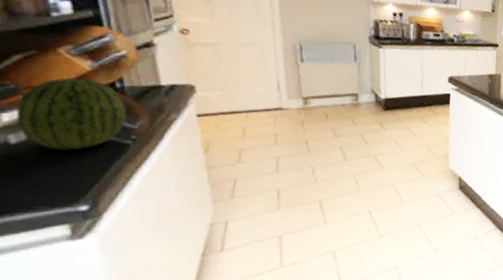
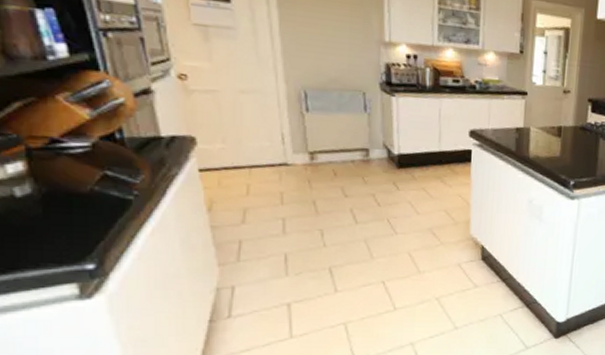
fruit: present [15,77,127,150] -> none [19,127,128,205]

